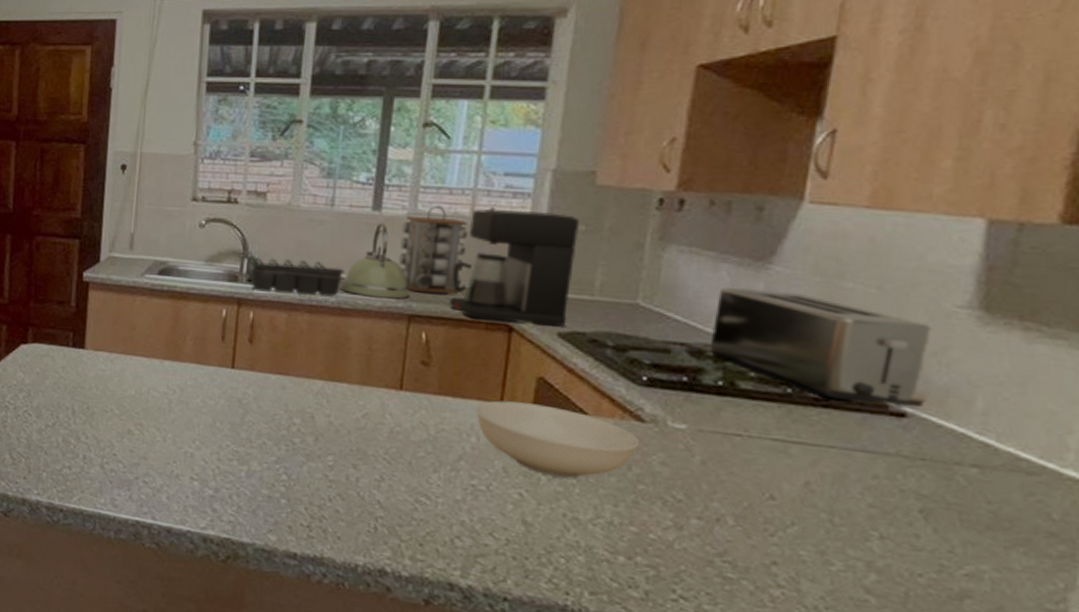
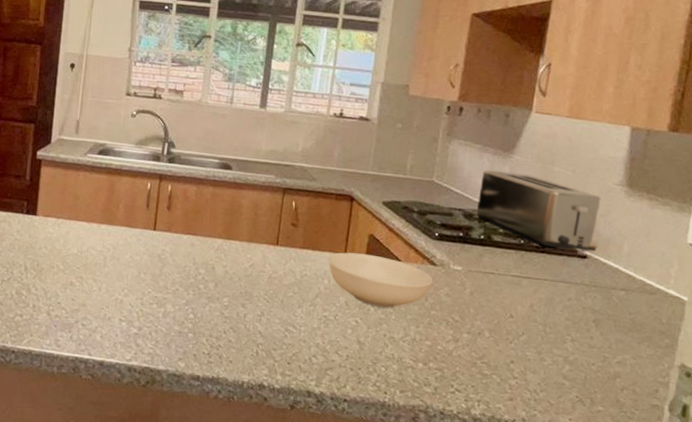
dish rack: present [247,257,345,298] -> none [167,142,239,174]
kettle: present [340,222,411,299] -> none [236,117,285,176]
spice rack: present [398,206,468,295] -> none [277,106,326,173]
coffee maker: present [449,209,580,326] -> none [312,109,398,197]

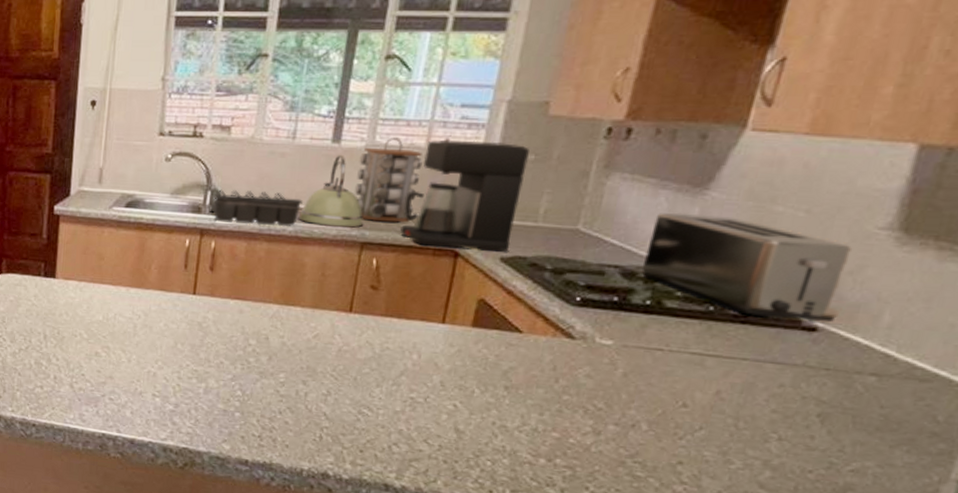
dish rack: none [167,142,239,174] -> present [210,189,303,227]
kettle: none [236,117,285,176] -> present [298,154,364,228]
spice rack: none [277,106,326,173] -> present [354,137,423,223]
coffee maker: none [312,109,398,197] -> present [400,140,530,251]
bowl: present [328,252,433,308] -> none [419,321,569,390]

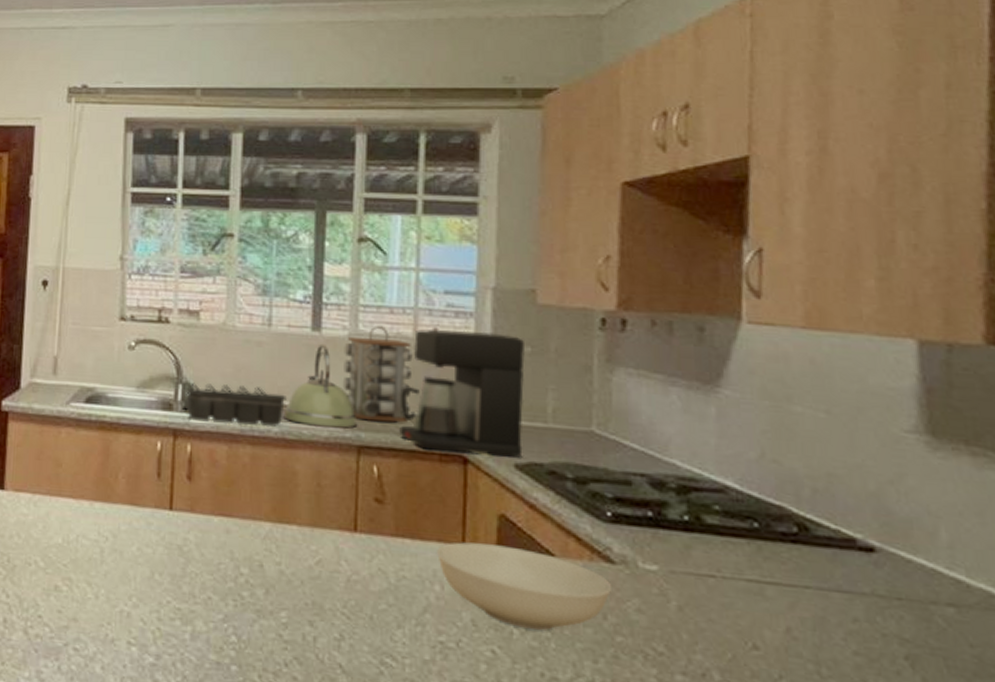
bowl: none [419,321,569,390] -> present [437,542,613,630]
toaster: present [641,212,853,323] -> none [670,412,895,542]

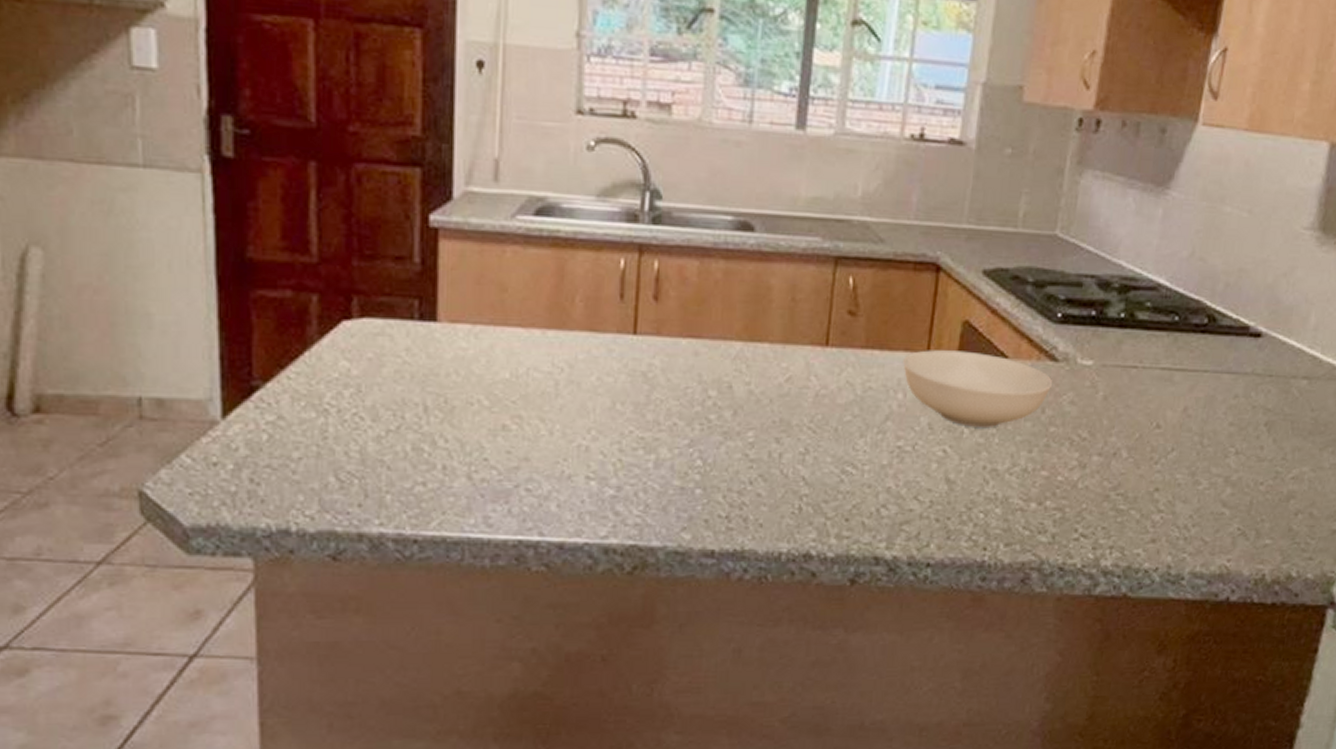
dish rack: present [183,382,287,427] -> none [650,189,765,239]
kettle: present [283,343,358,429] -> none [760,144,837,238]
spice rack: present [342,326,413,423] -> none [824,124,898,231]
coffee maker: present [399,329,526,456] -> none [878,128,1007,262]

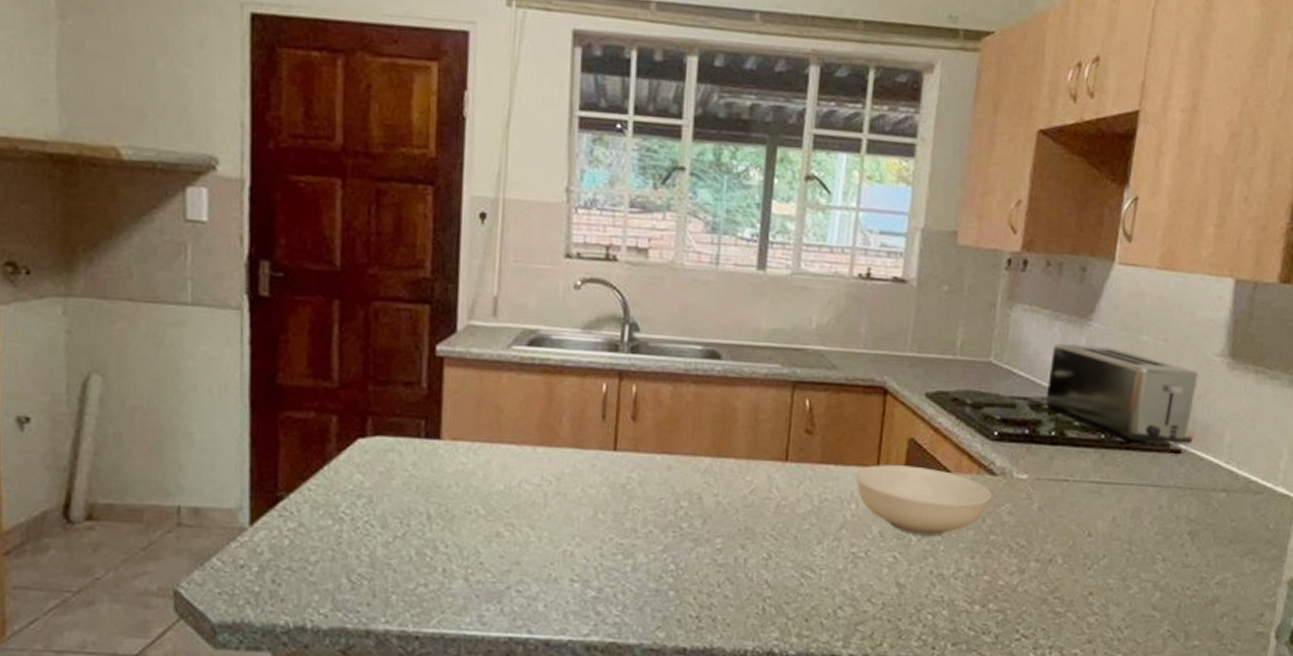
toaster: none [1115,214,1286,327] -> present [1045,343,1199,445]

